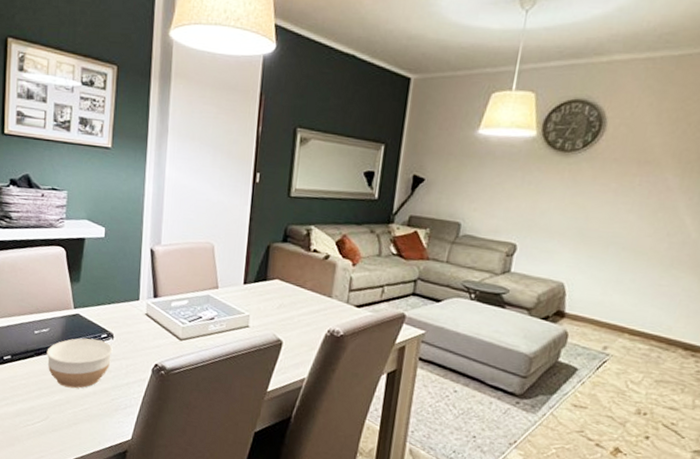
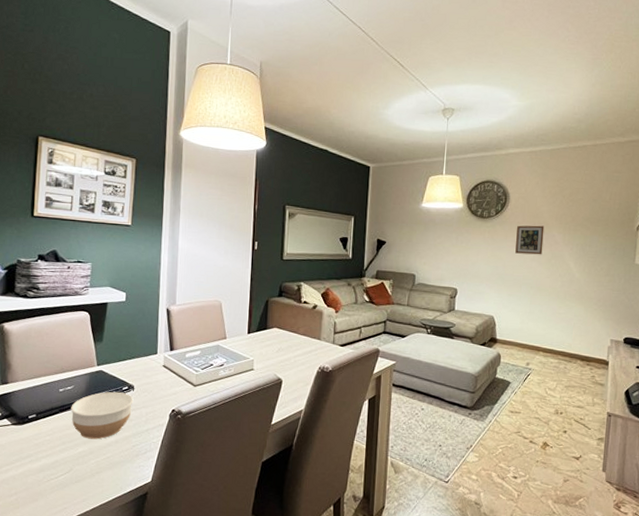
picture frame: none [605,163,654,206] -> present [515,225,545,255]

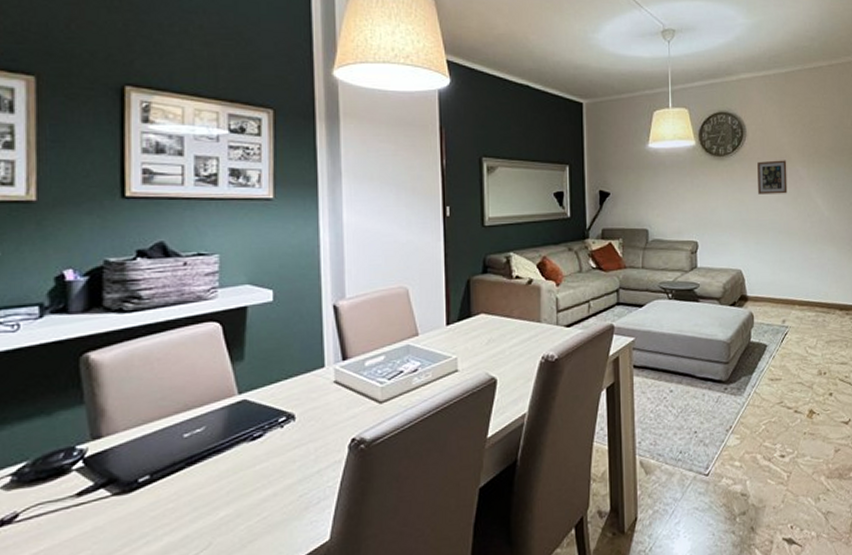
bowl: present [71,391,134,440] -> none [203,425,295,498]

